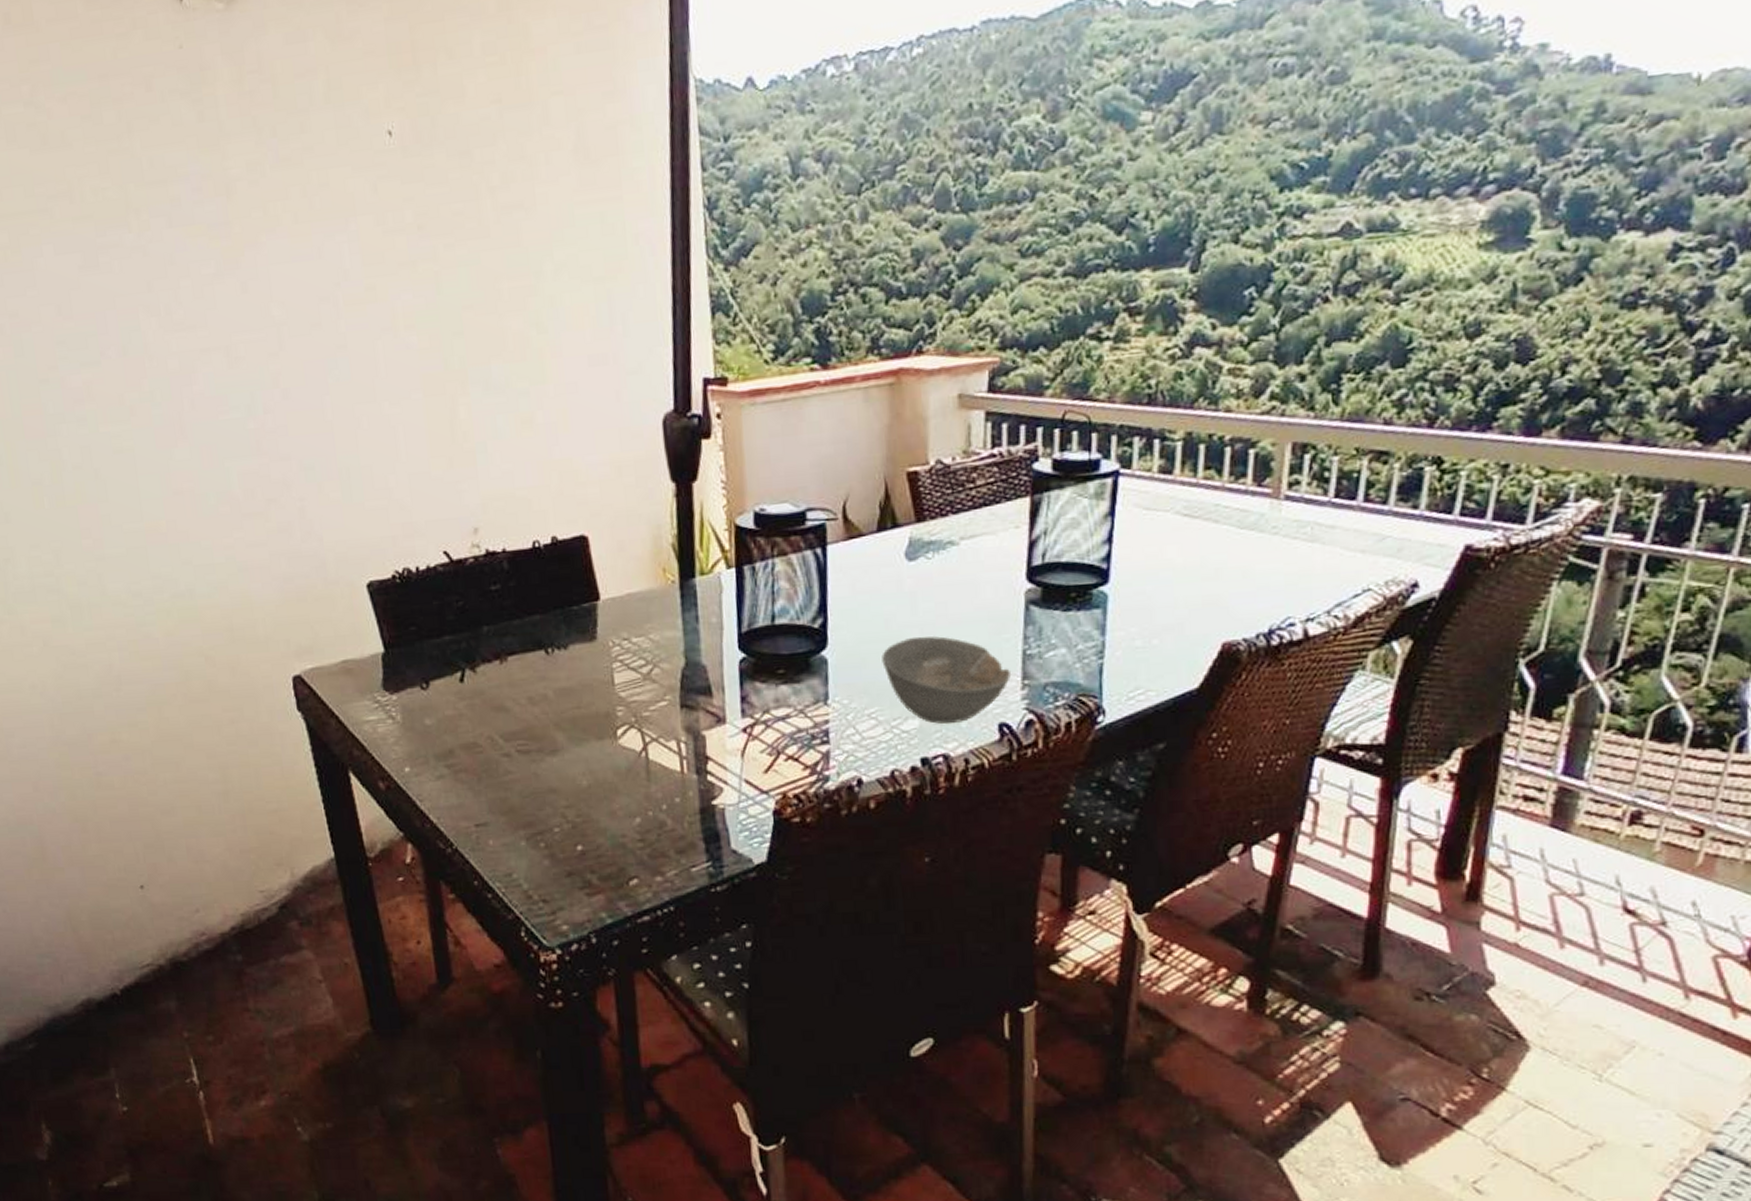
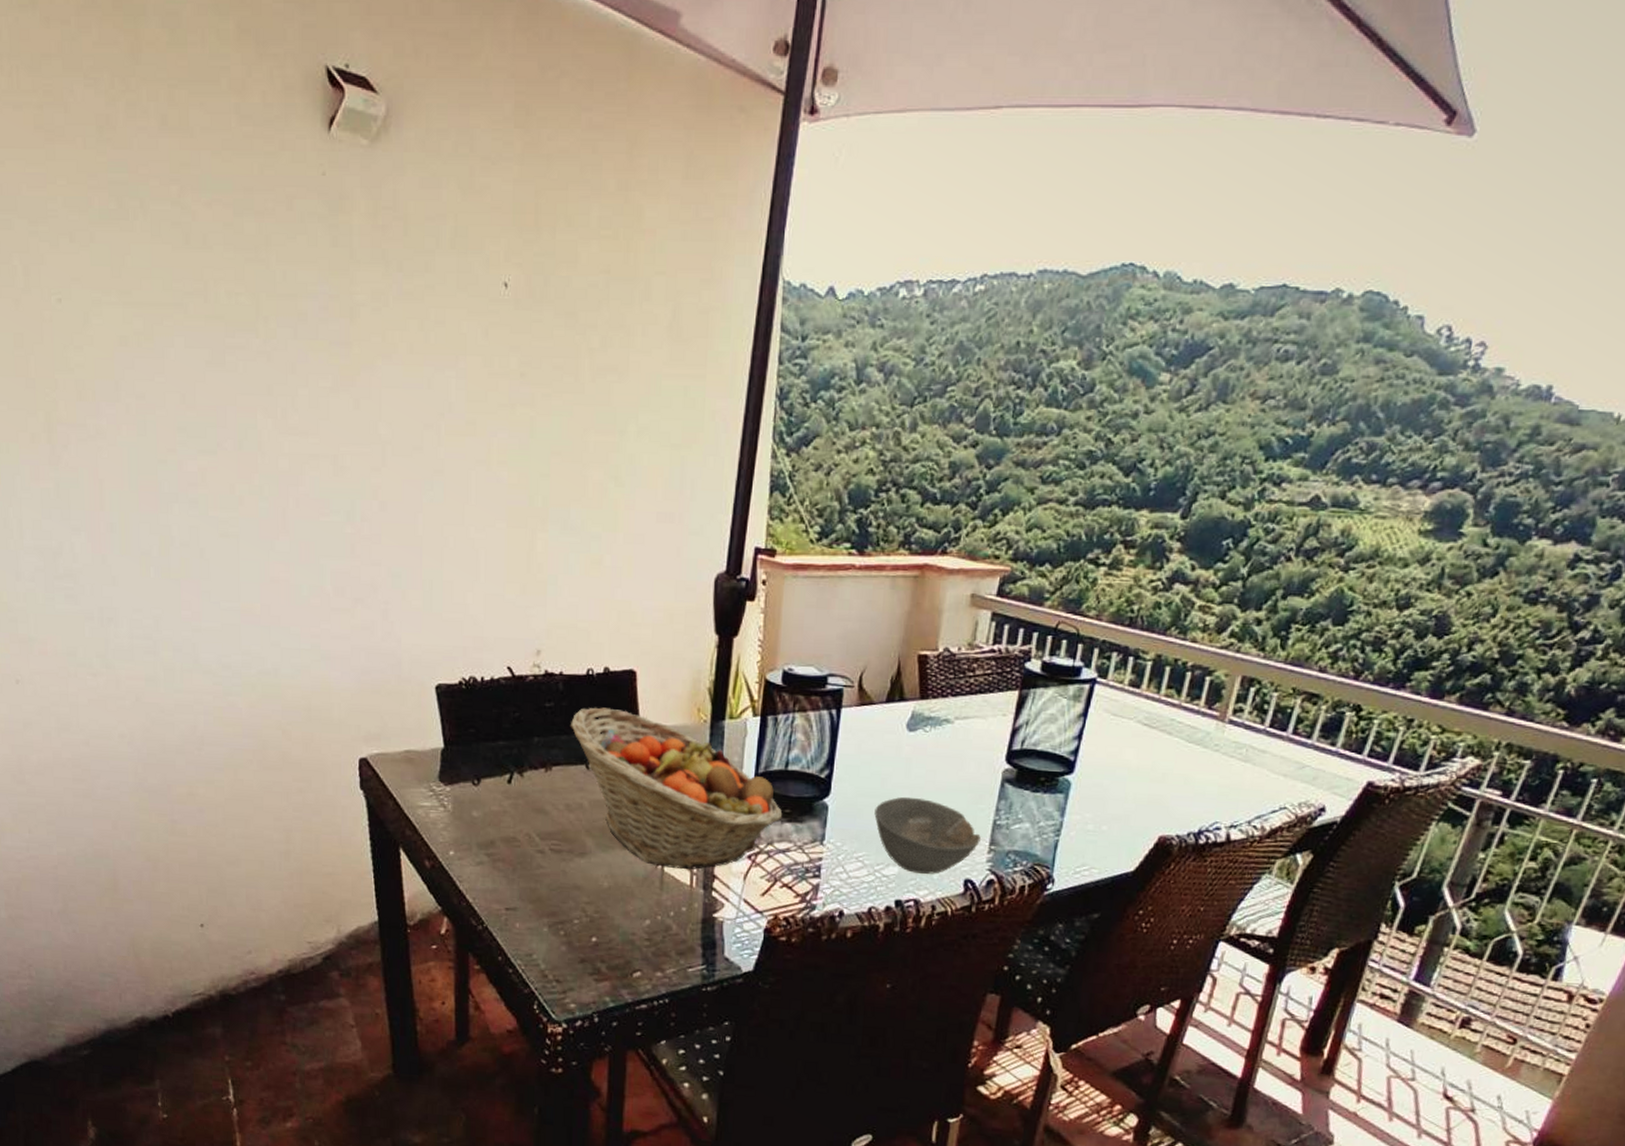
fruit basket: none [521,581,776,755] -> present [570,707,783,870]

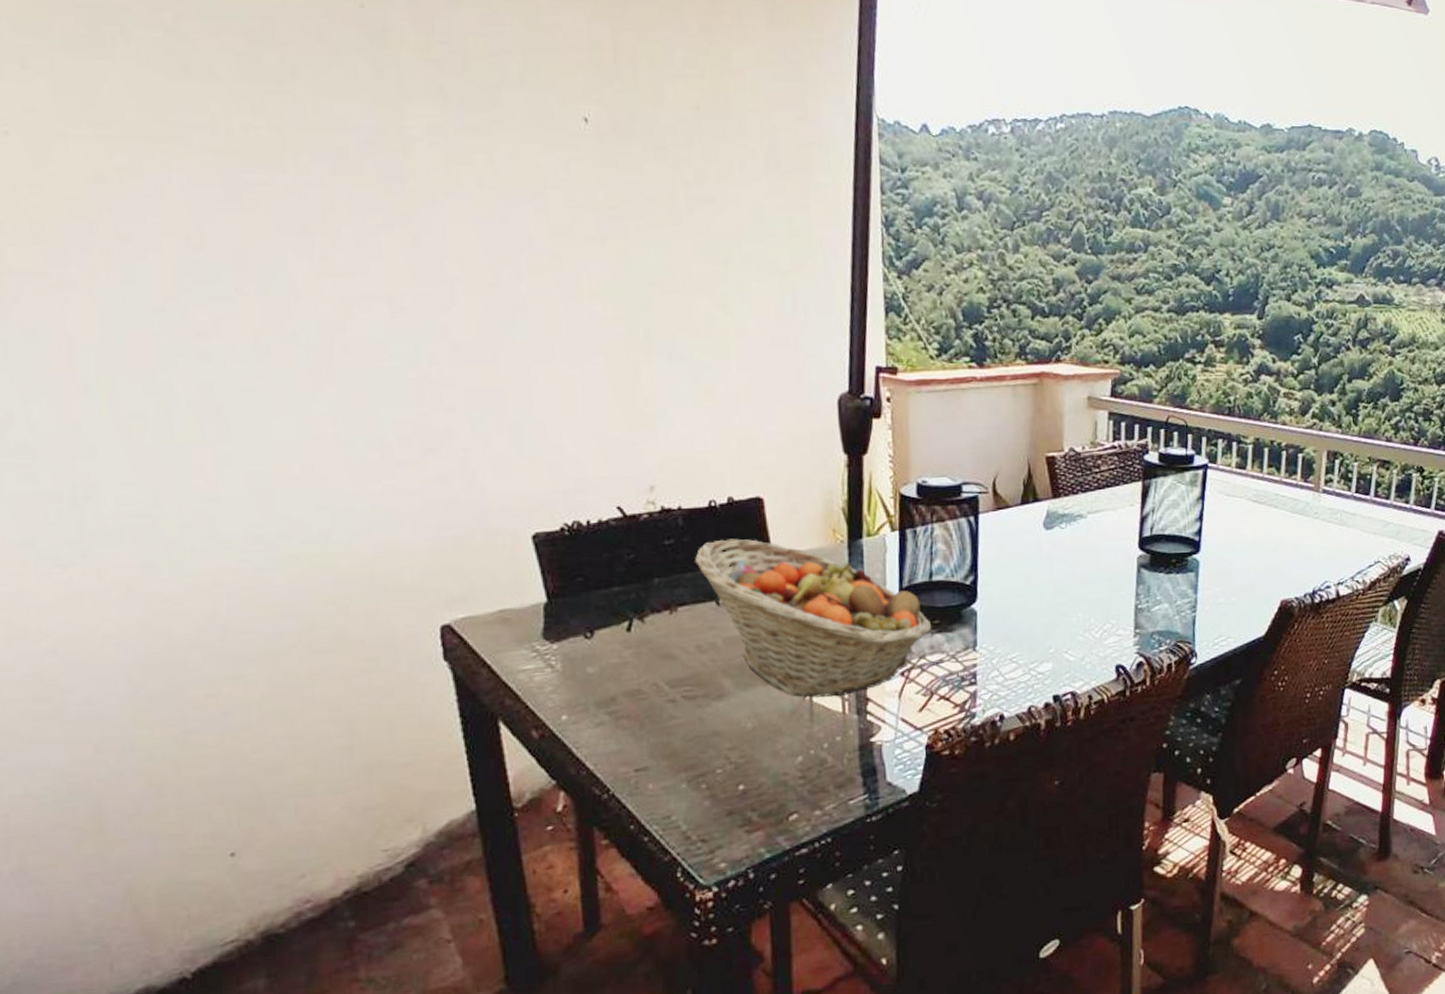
bowl: present [874,796,982,875] -> none [1022,593,1127,667]

